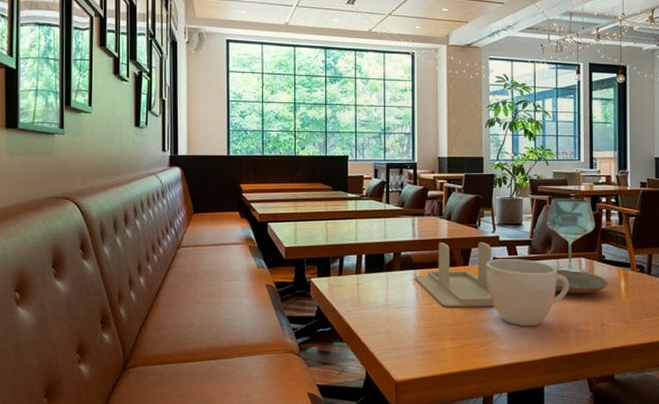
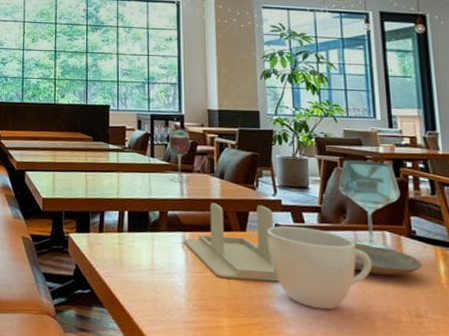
wineglass: none [403,176,422,226] -> present [169,128,191,183]

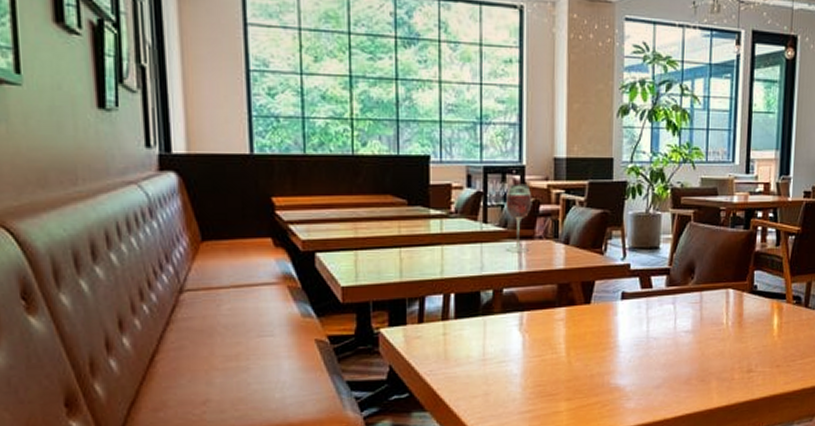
napkin holder: present [184,203,279,282] -> none [521,272,622,359]
cup: present [266,226,372,310] -> none [612,293,714,379]
wine glass: present [339,159,401,252] -> none [690,212,748,310]
plate: present [353,243,422,276] -> none [696,305,759,335]

